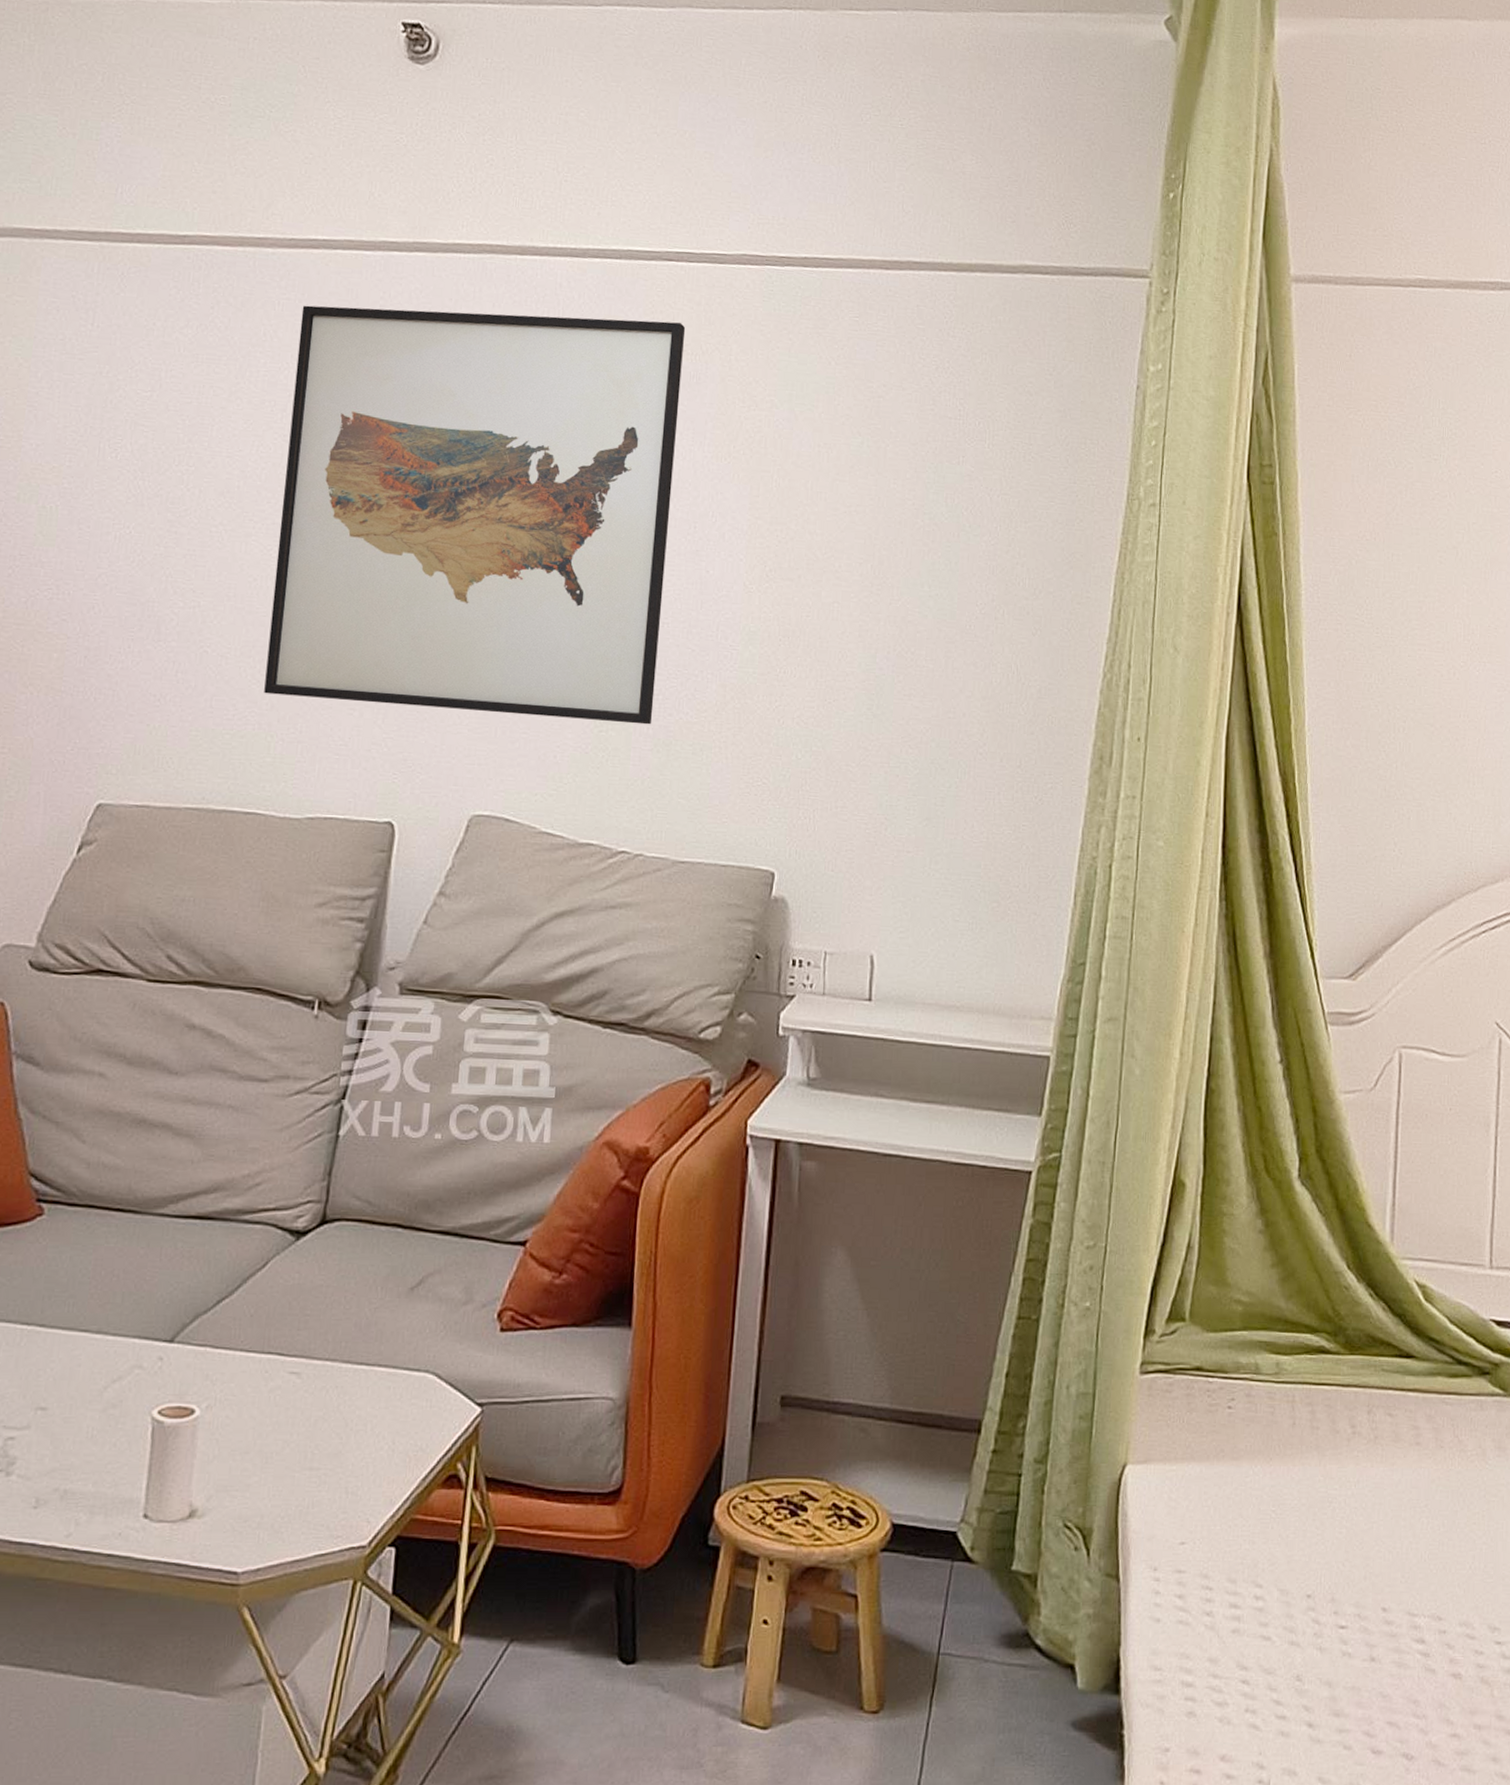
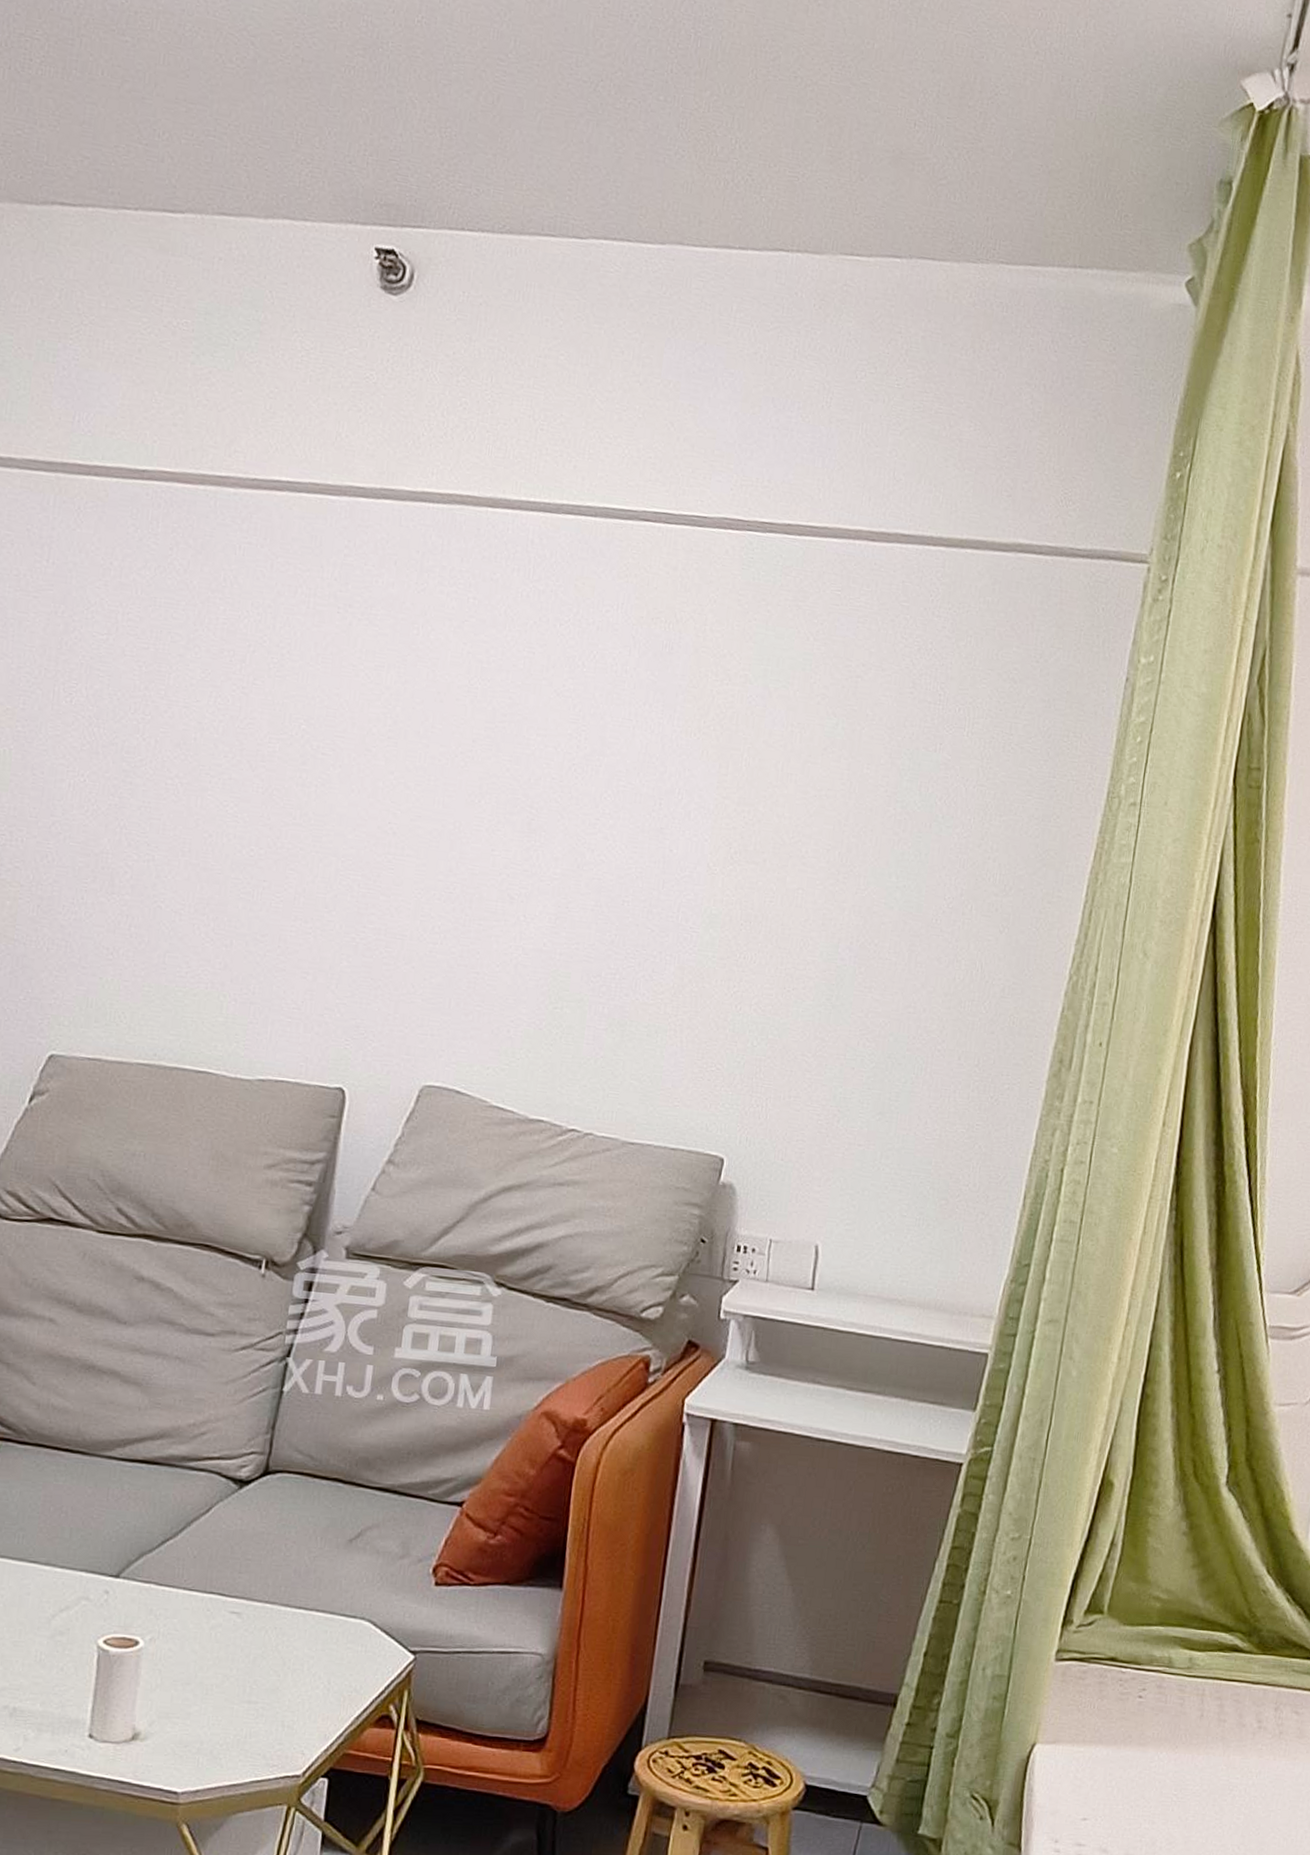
wall art: present [264,305,686,725] -> none [217,550,660,1004]

